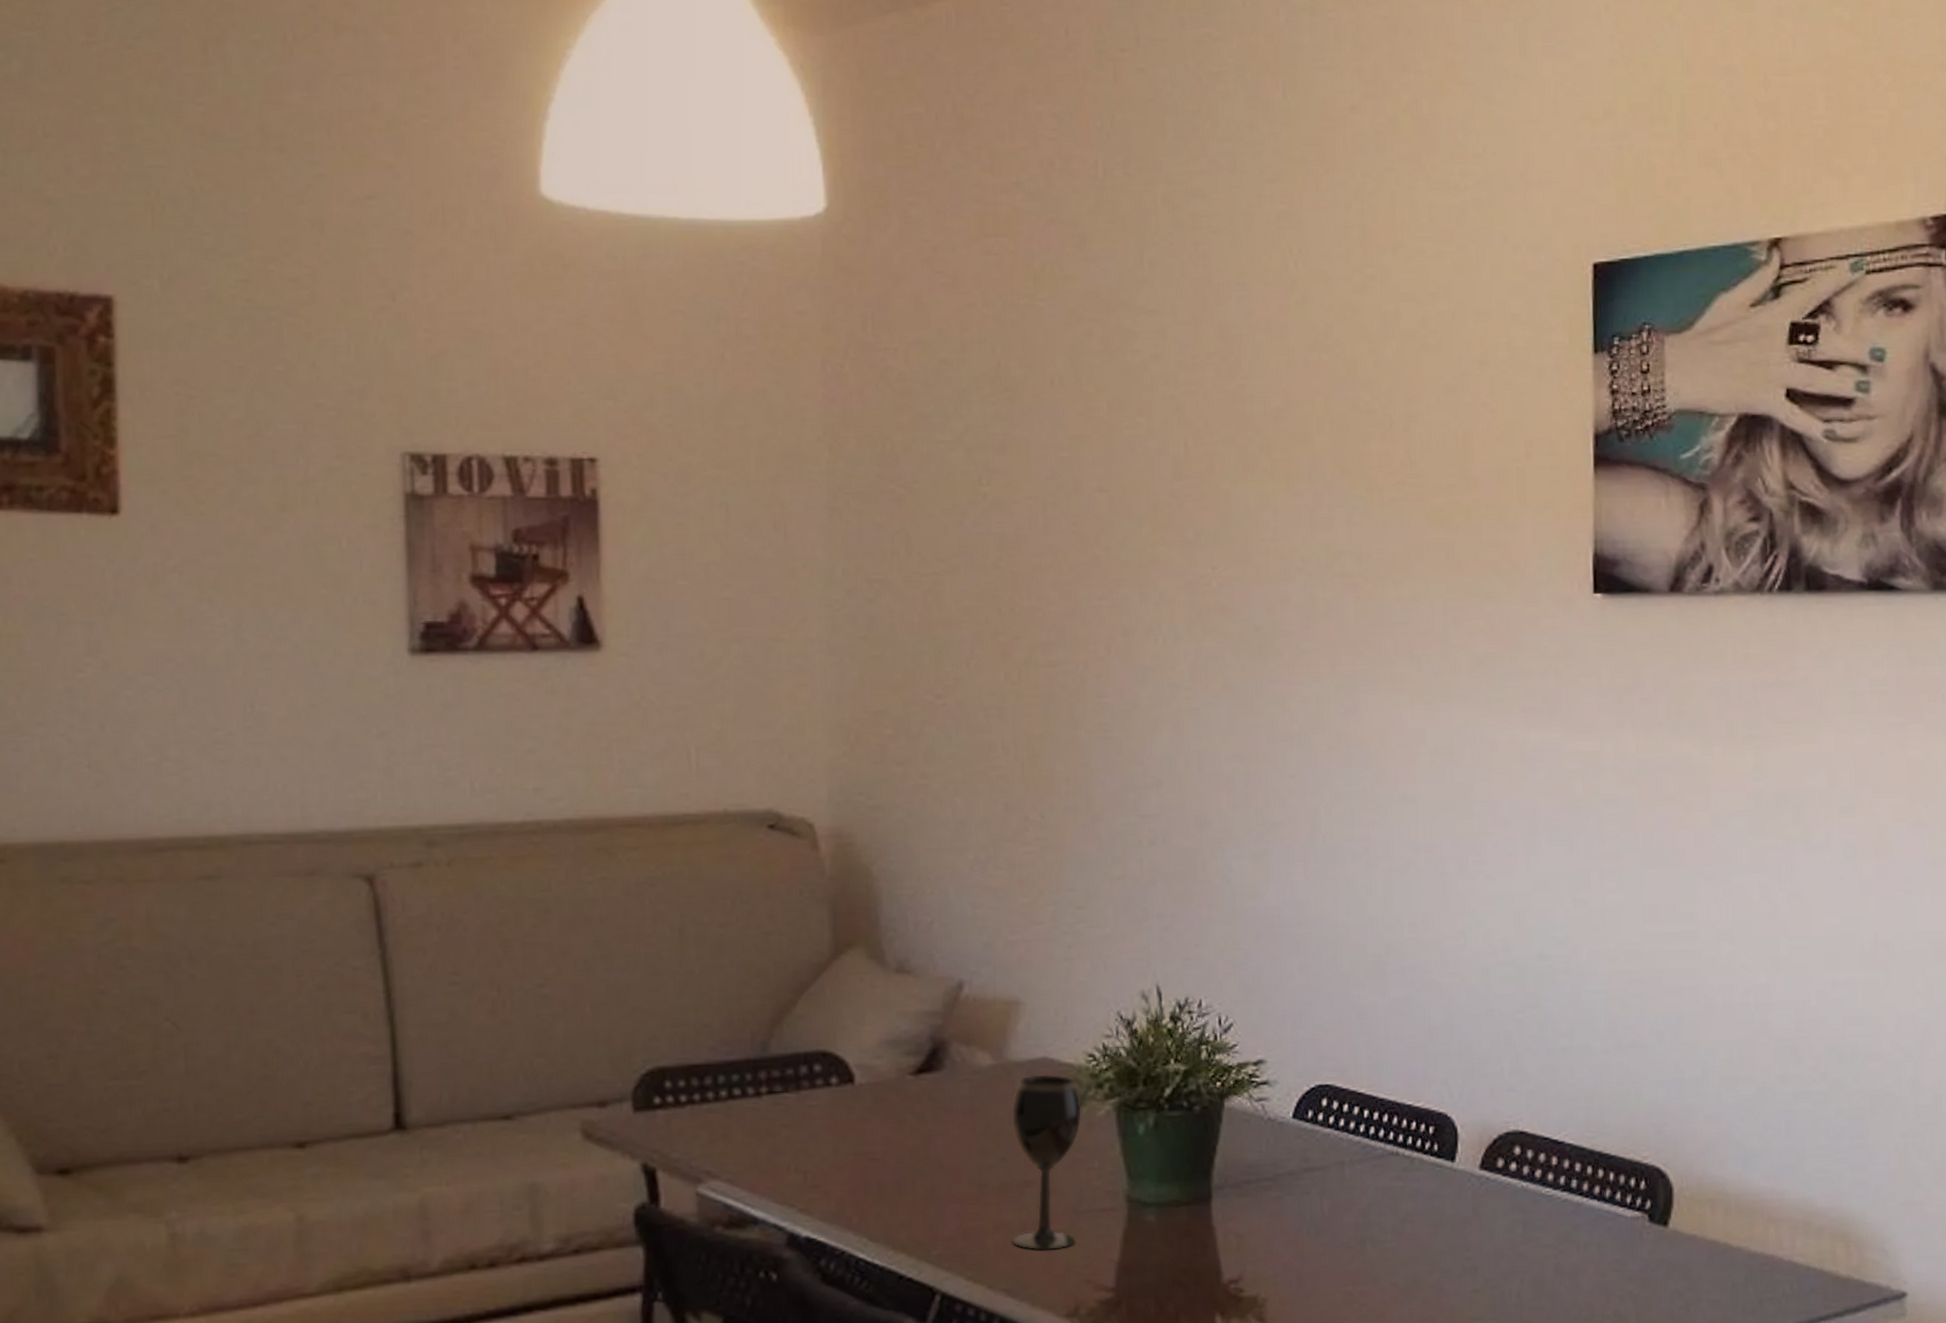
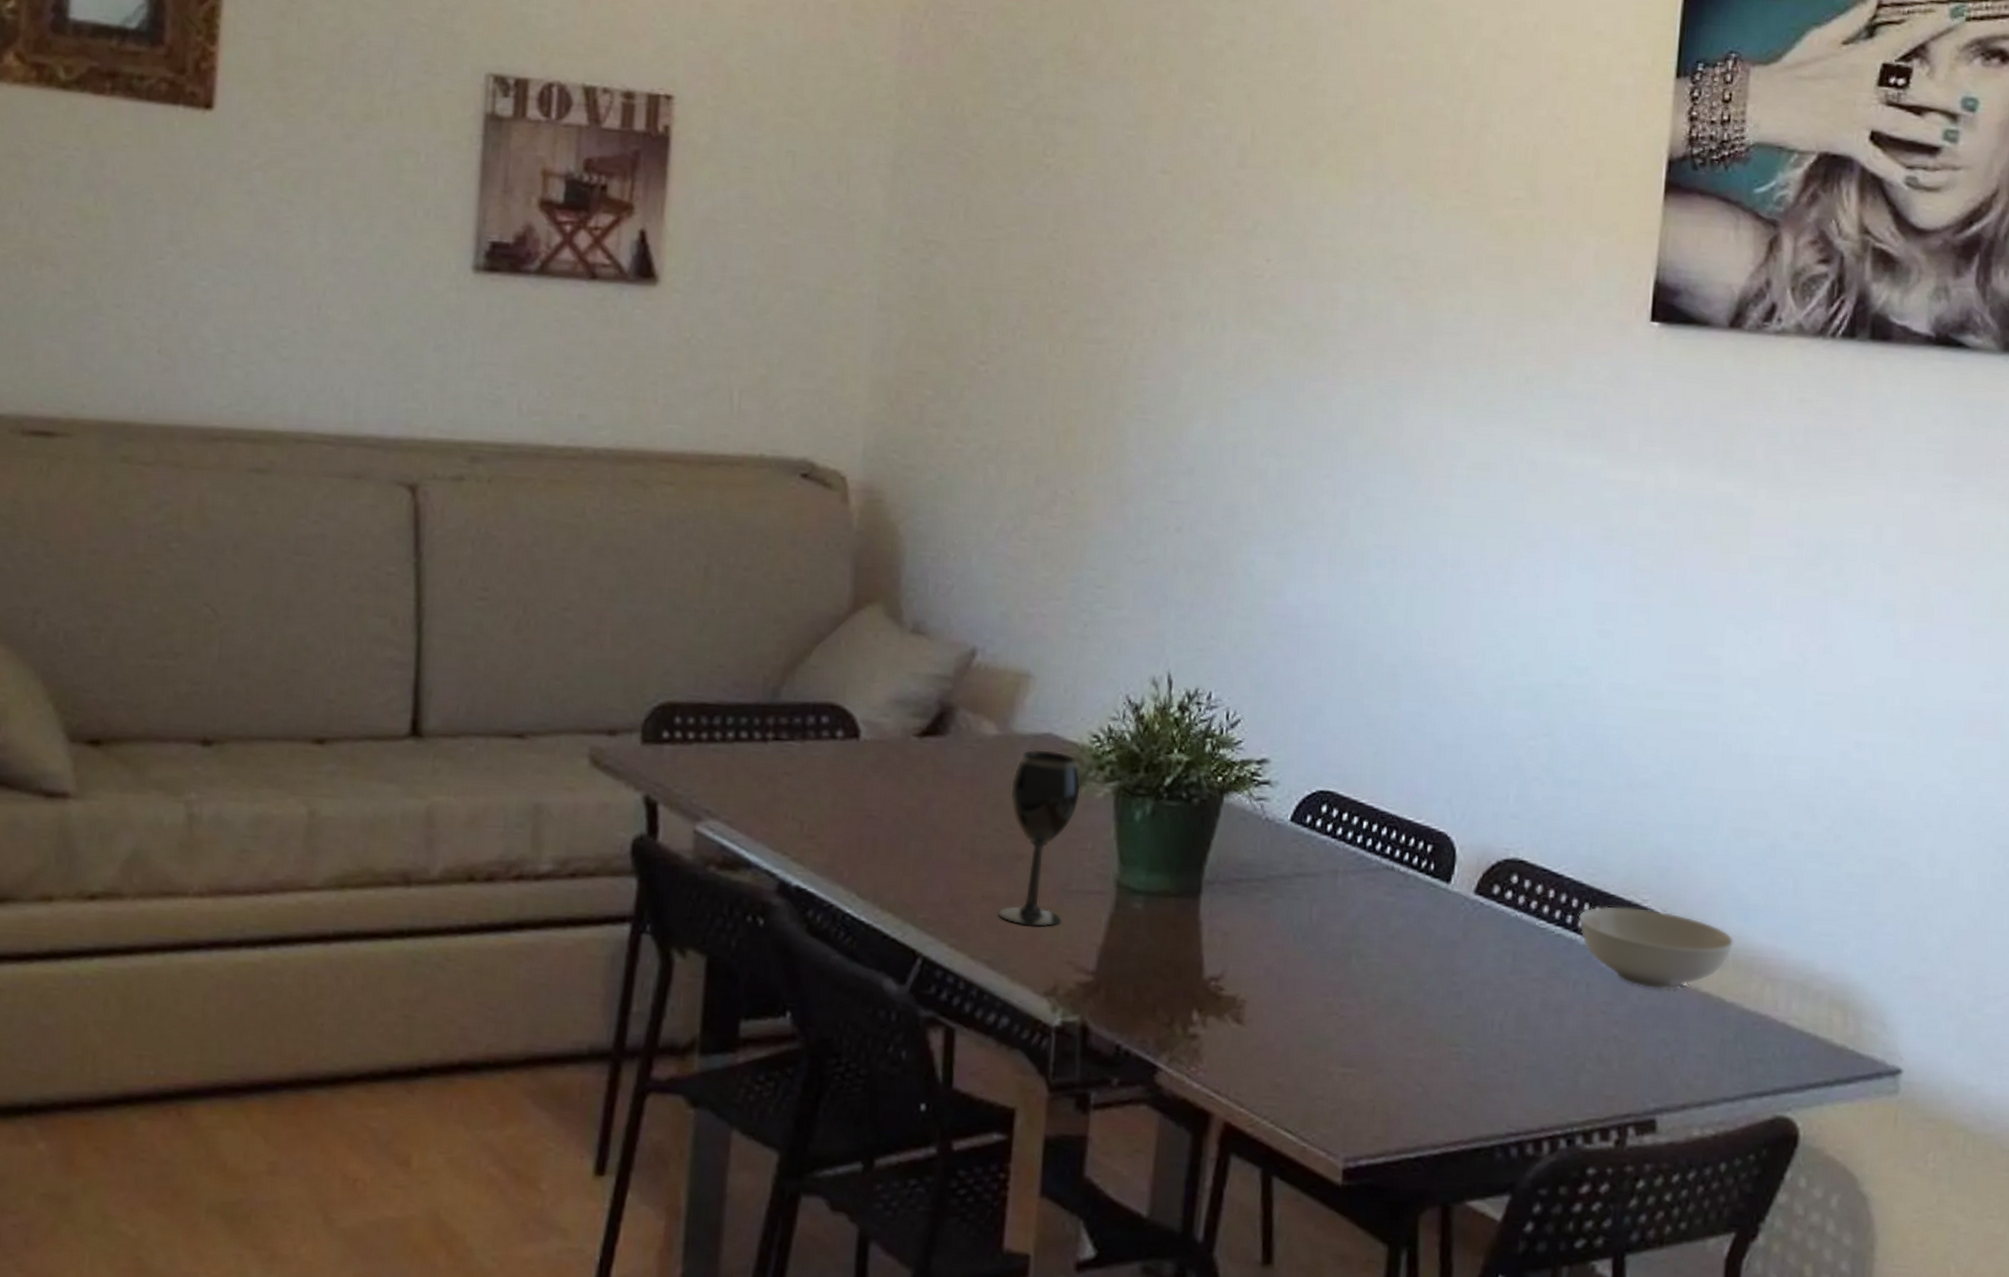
bowl: none [1583,1165,1736,1242] -> present [1578,906,1735,990]

